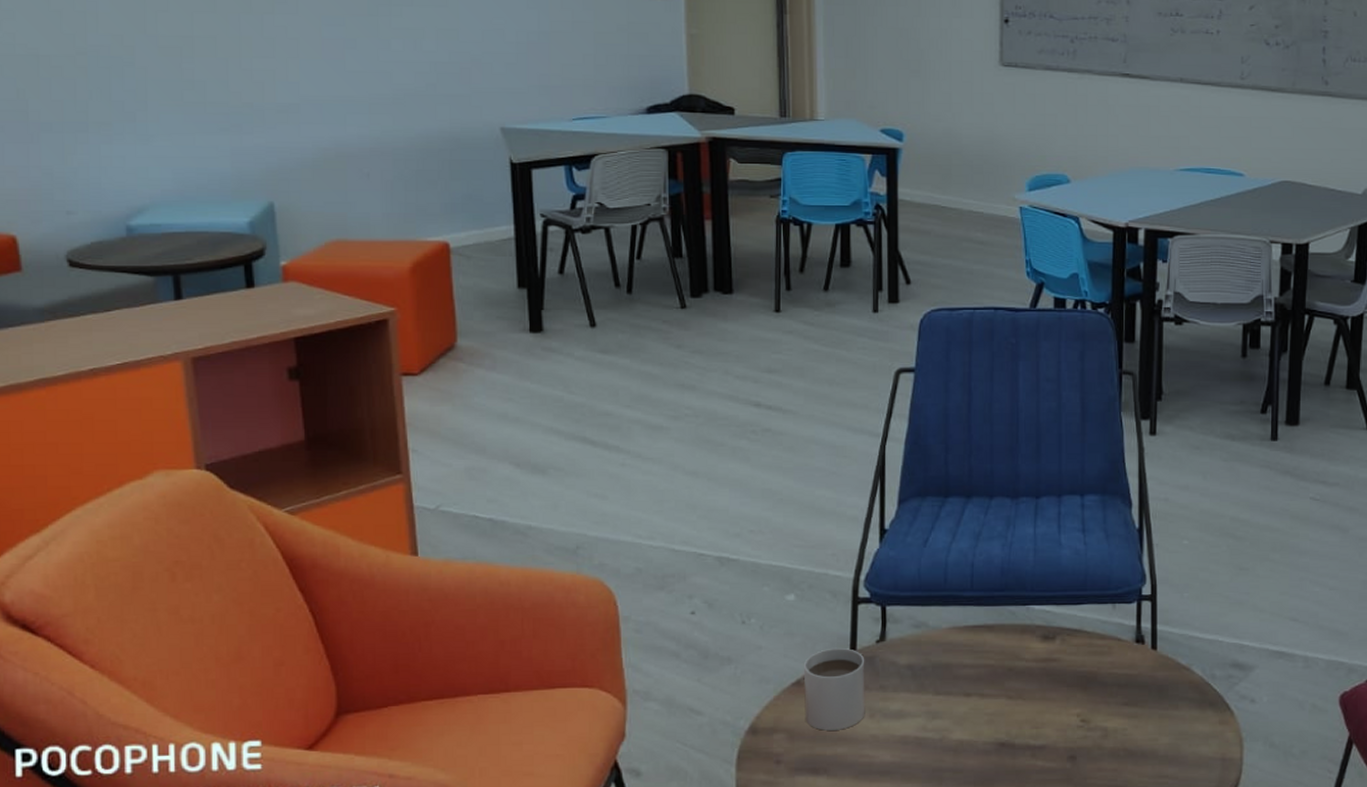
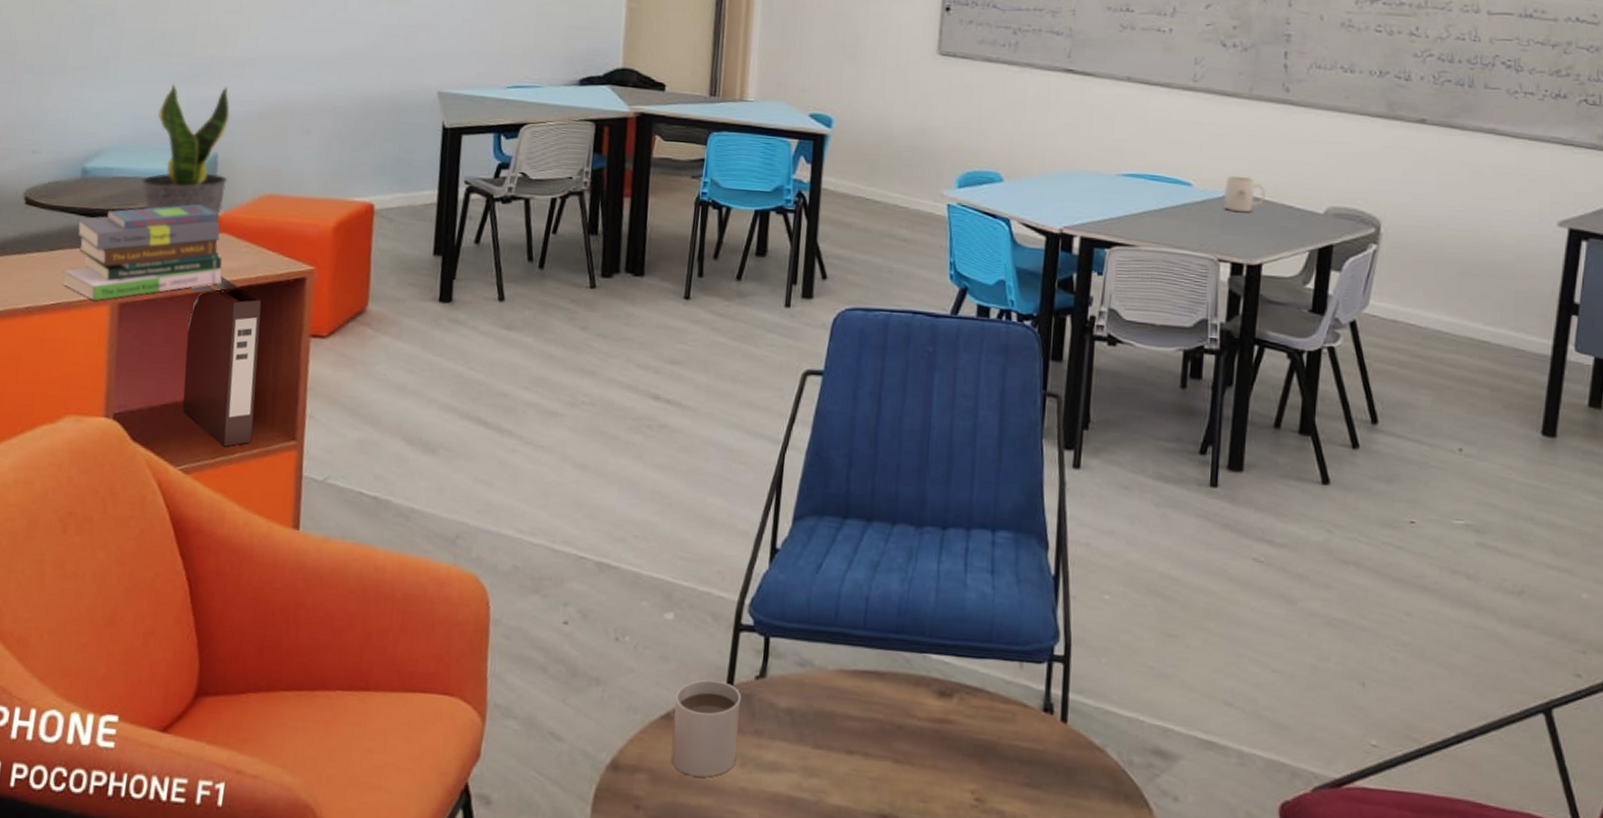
books: none [124,254,299,358] -> present [62,204,222,301]
potted plant: none [194,134,289,273] -> present [141,83,231,224]
binder: none [267,323,357,486] -> present [182,276,262,447]
mug: none [1272,164,1310,198] -> present [1223,175,1266,213]

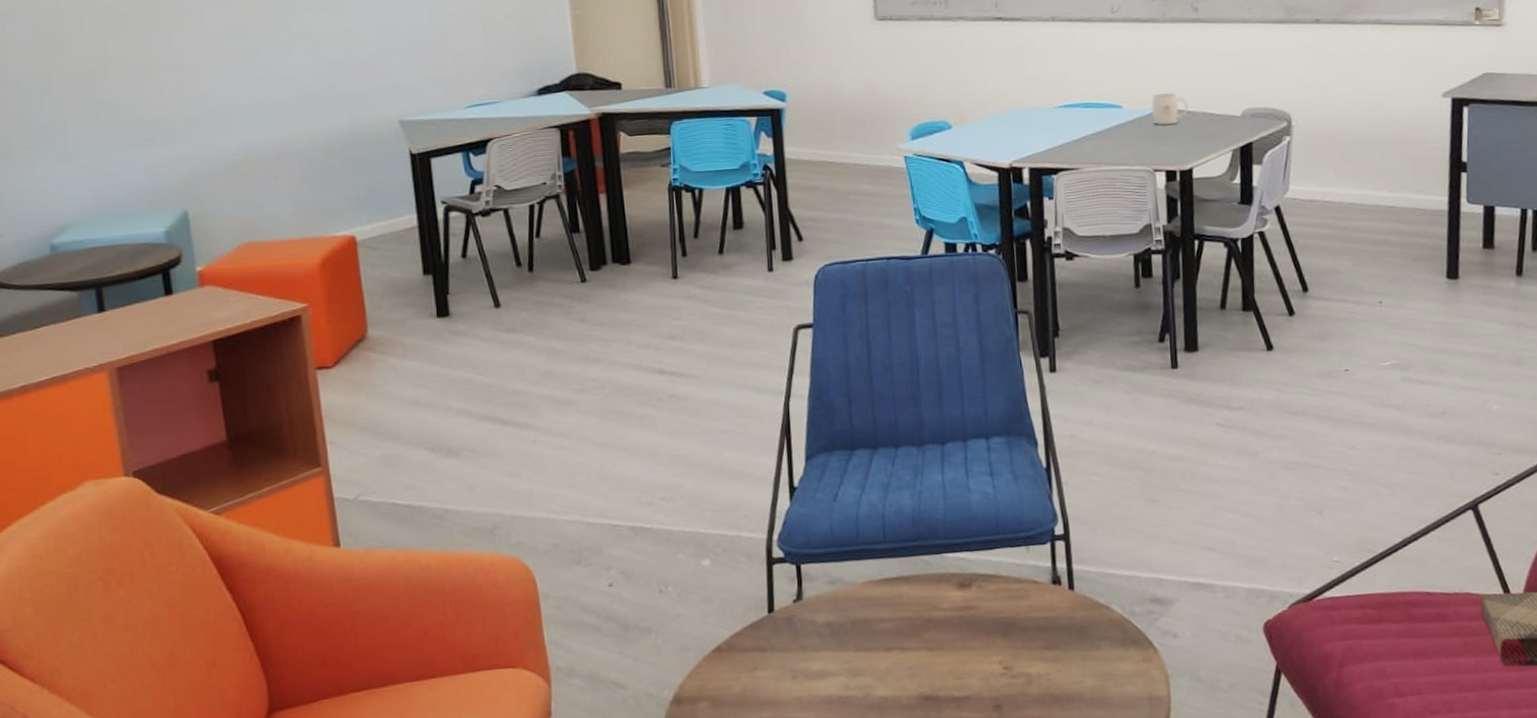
books: present [62,204,222,301] -> none [51,261,217,370]
potted plant: present [141,83,231,224] -> none [114,145,203,278]
binder: present [182,276,262,447] -> none [186,326,278,484]
mug: present [670,679,742,778] -> none [722,609,787,696]

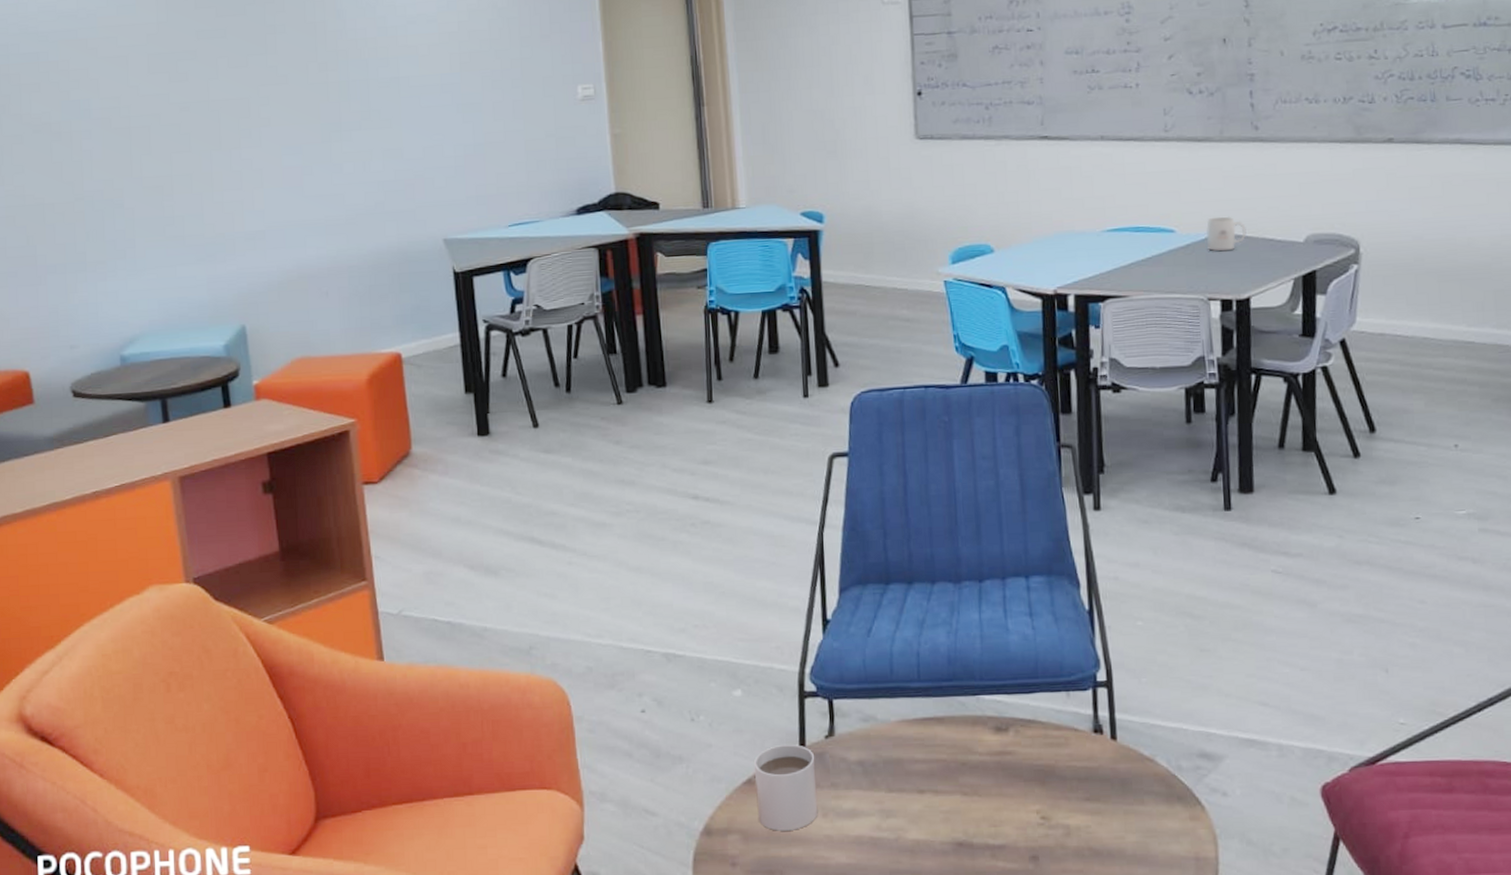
mug: none [722,609,787,696] -> present [753,744,818,831]

